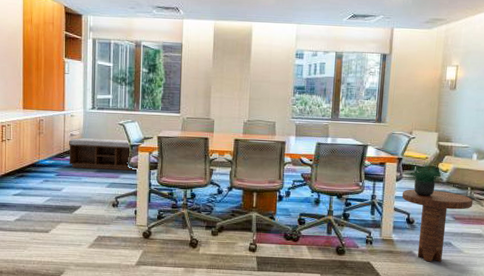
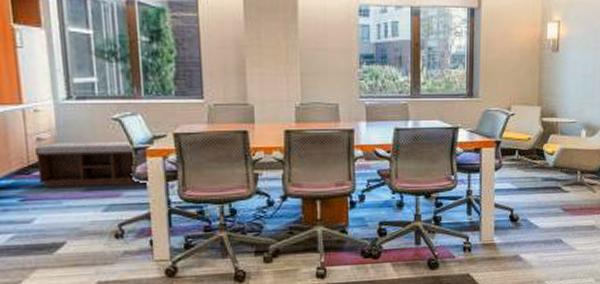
side table: present [401,189,473,262] -> none [502,177,584,266]
potted plant: present [406,160,446,196] -> none [507,141,553,186]

